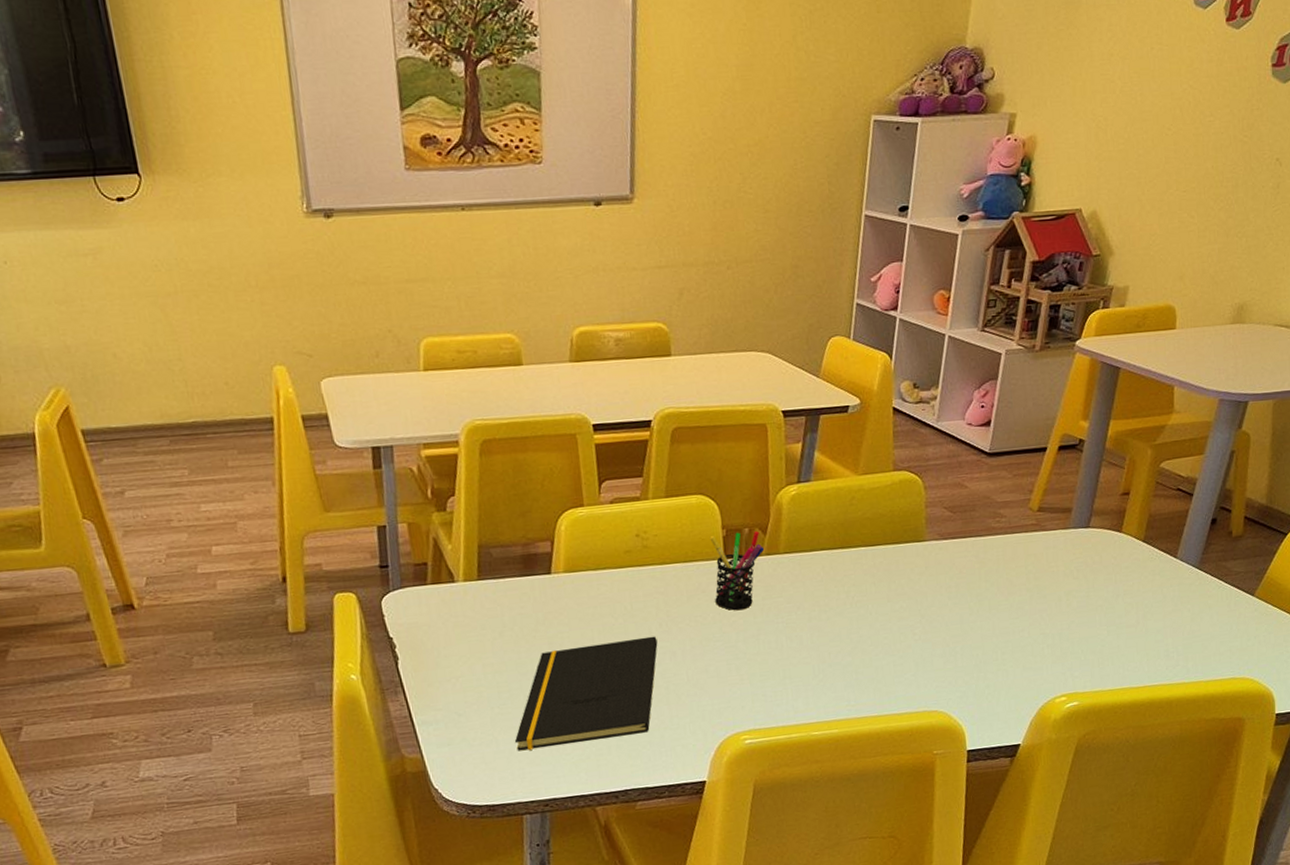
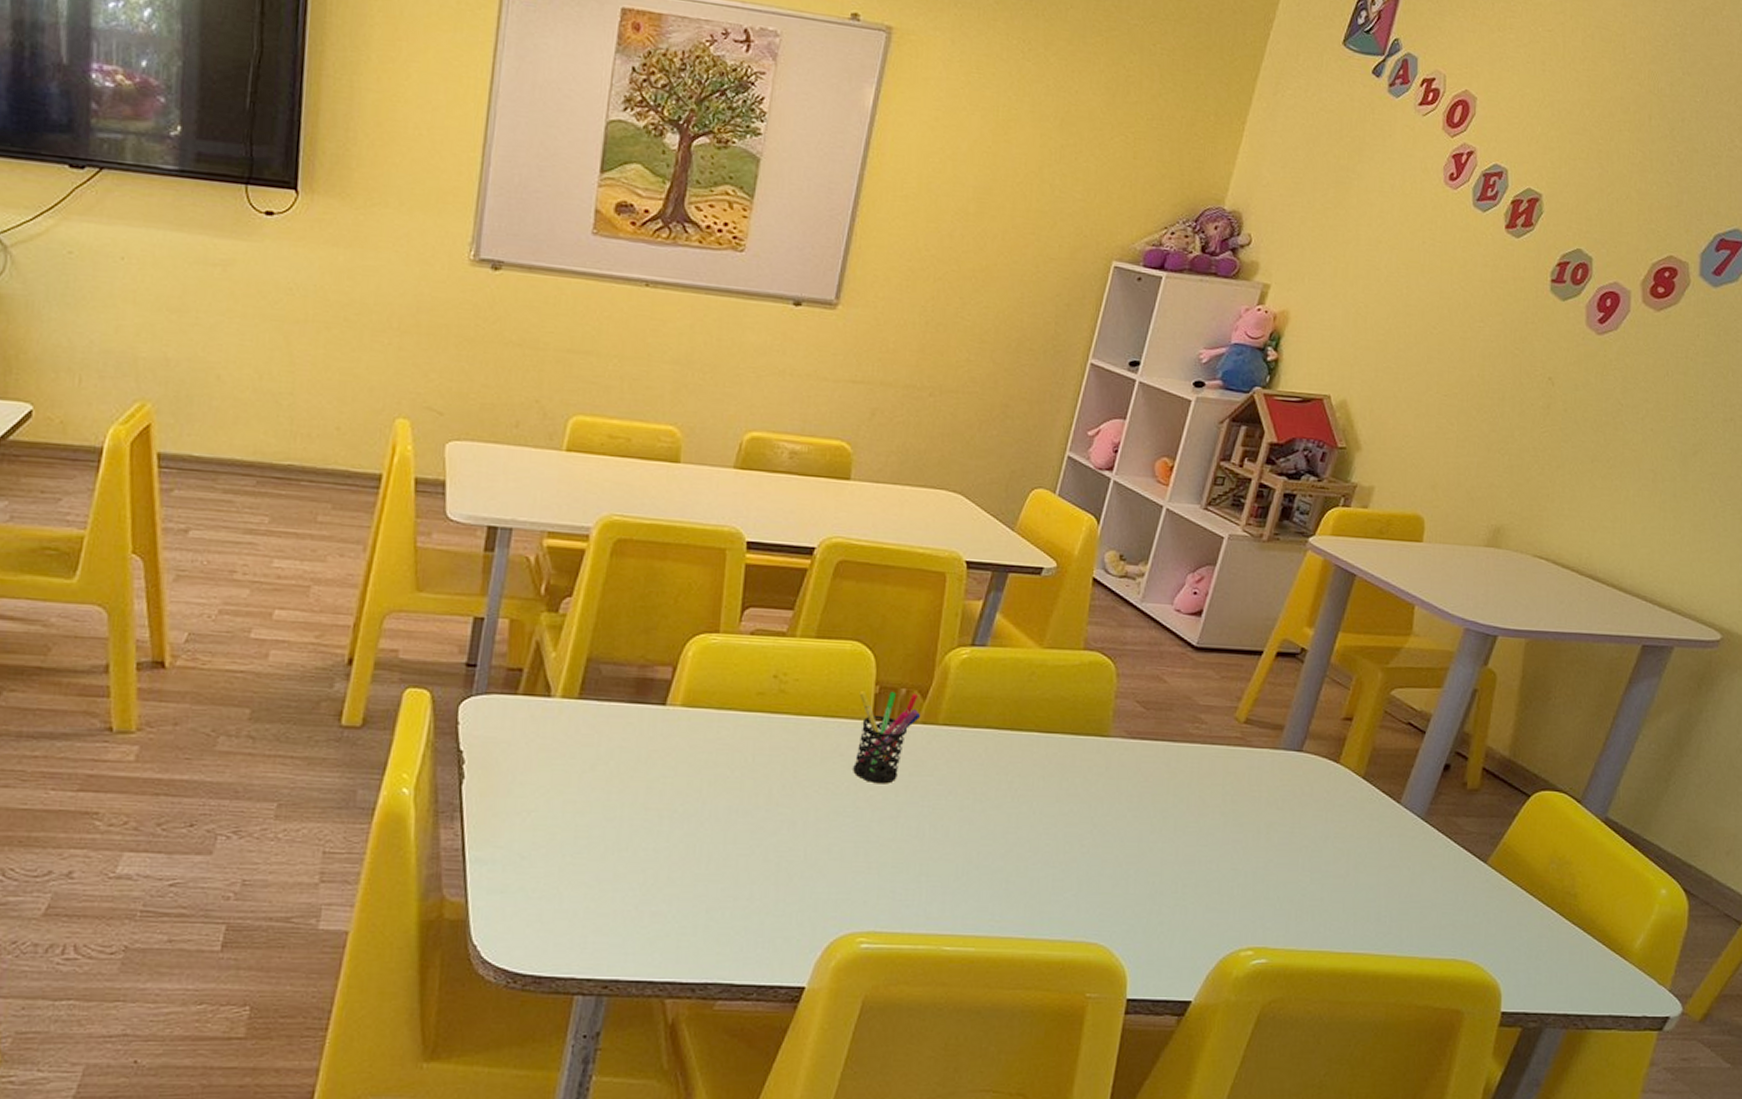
notepad: present [514,636,658,751] -> none [582,796,777,915]

